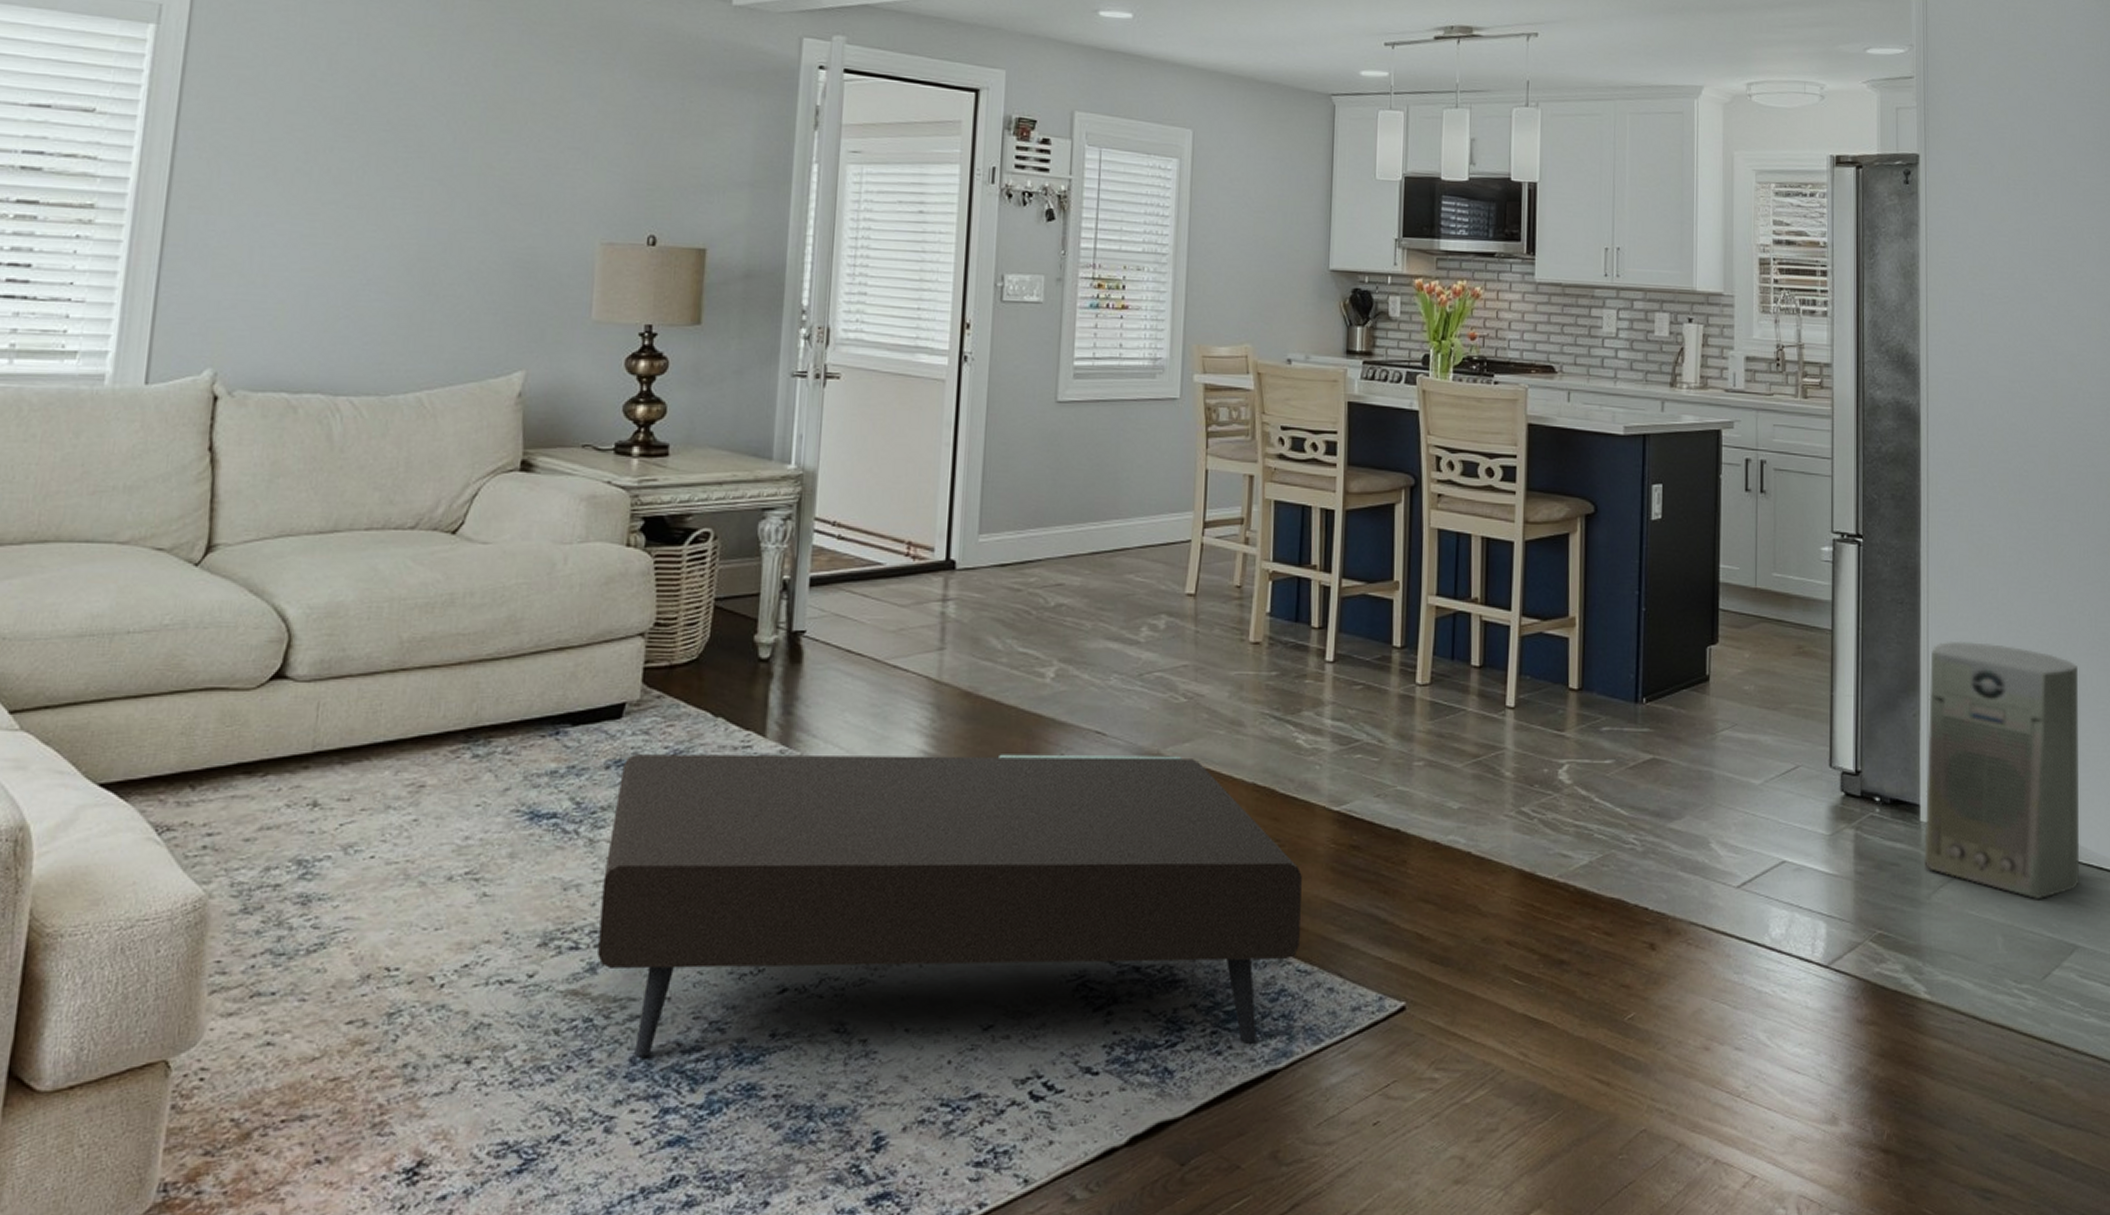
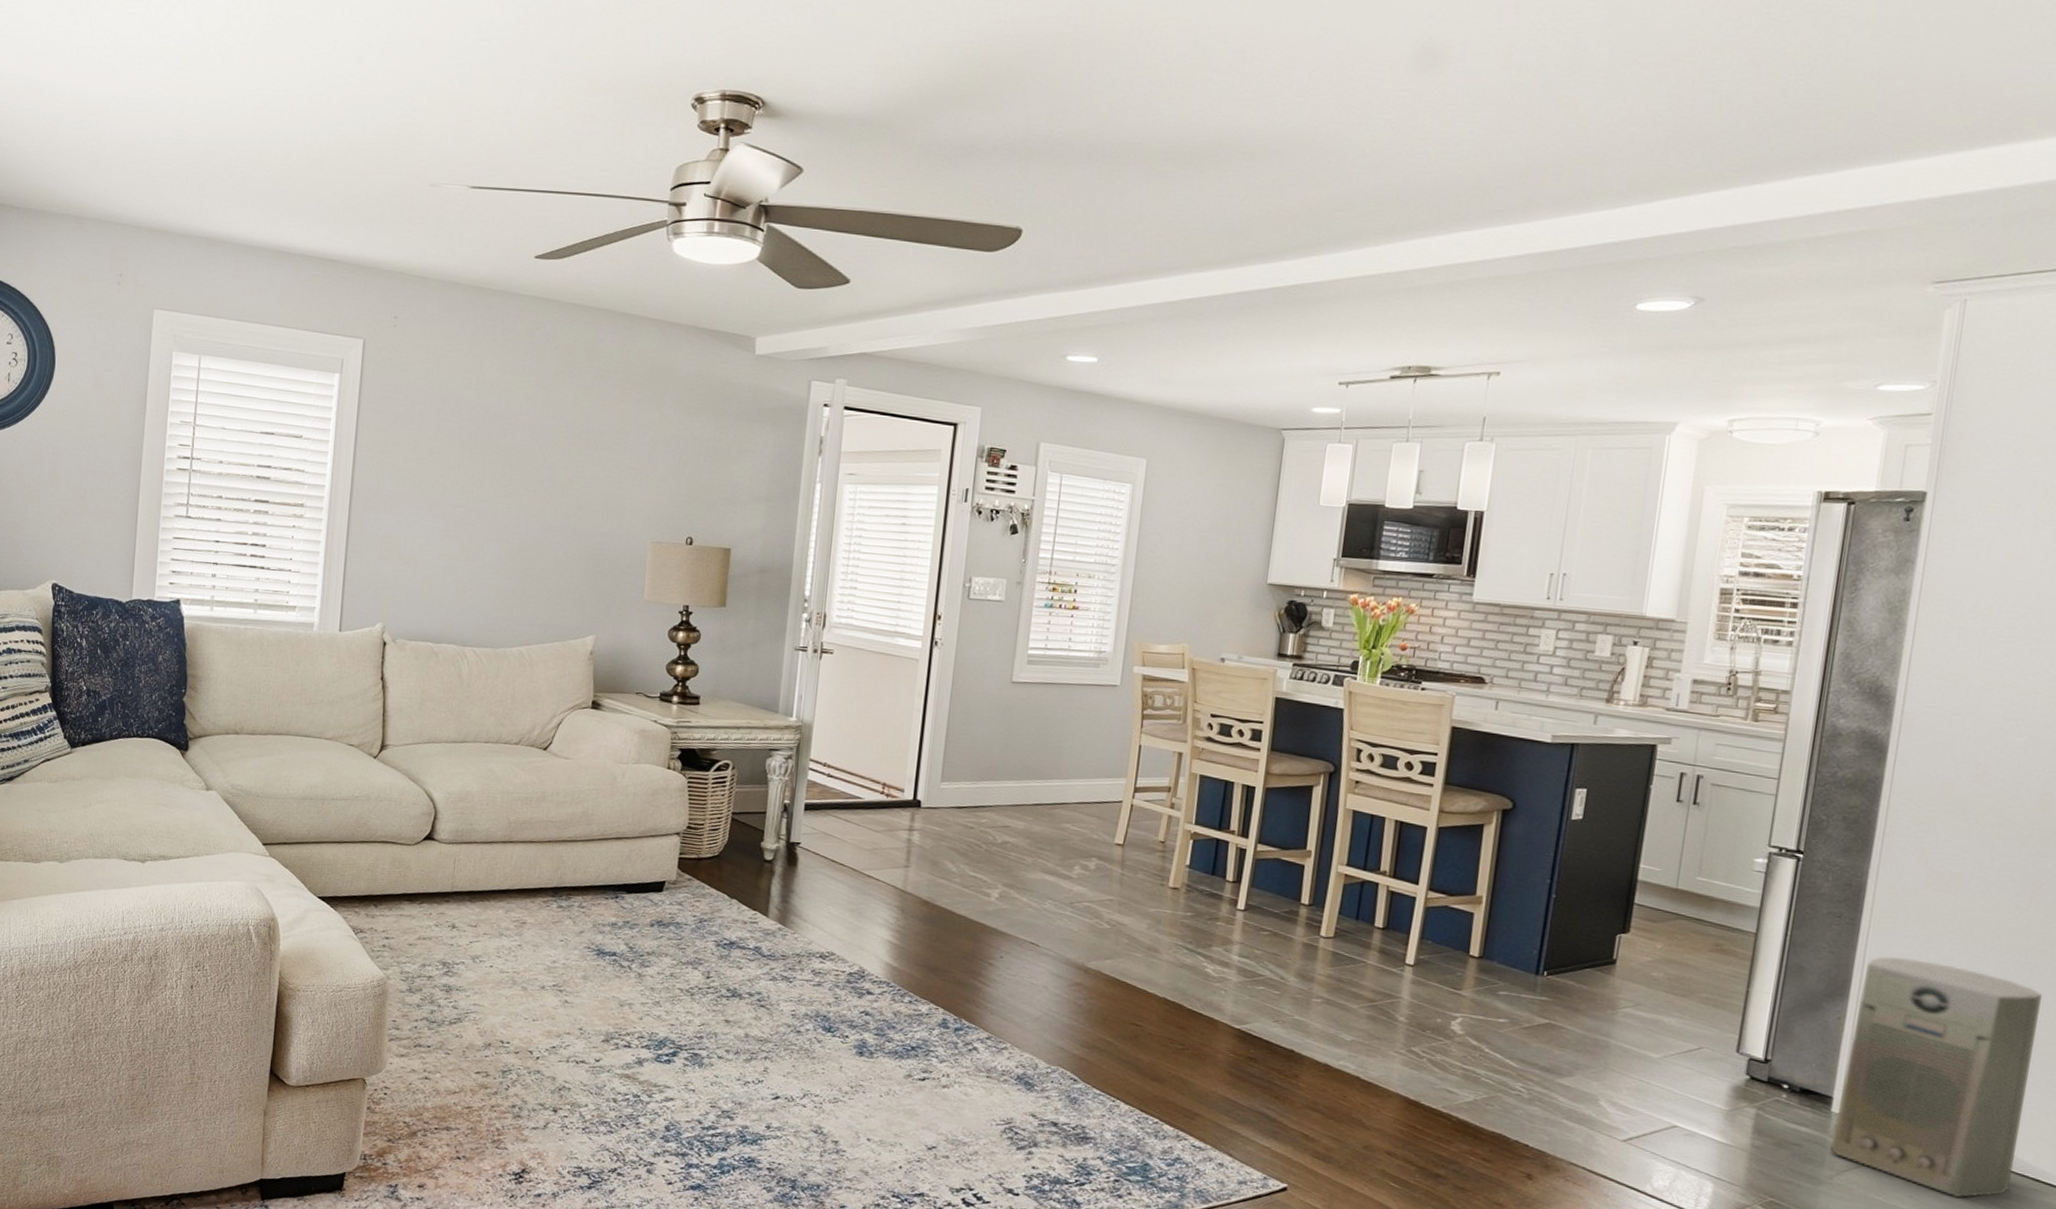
coffee table: present [597,754,1302,1058] -> none [643,918,1202,1194]

